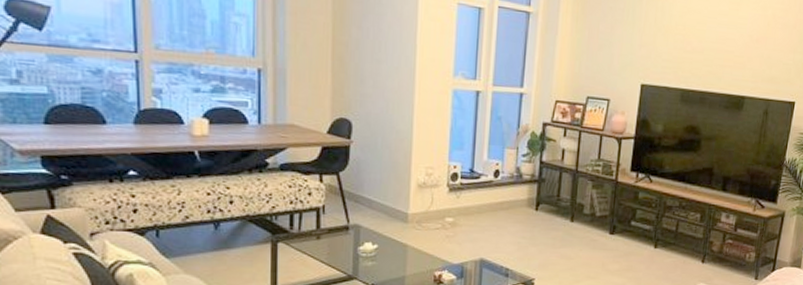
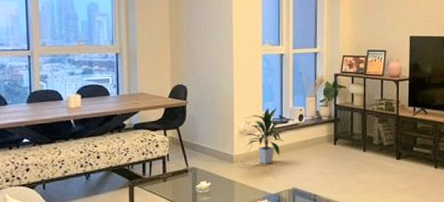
indoor plant: none [422,158,476,228] -> present [243,107,285,164]

